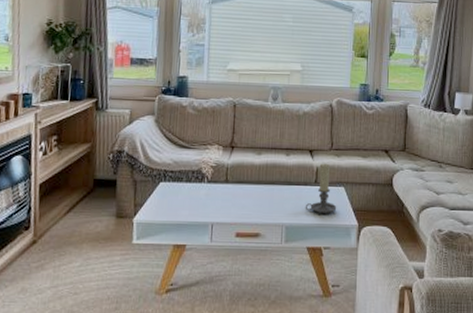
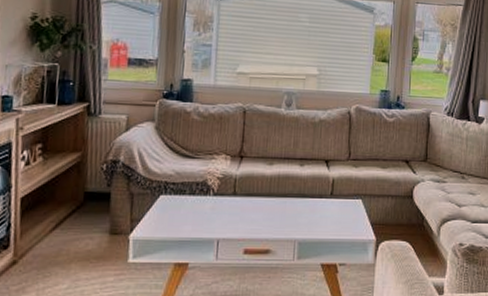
candle holder: present [305,163,337,213] -> none [319,174,354,227]

